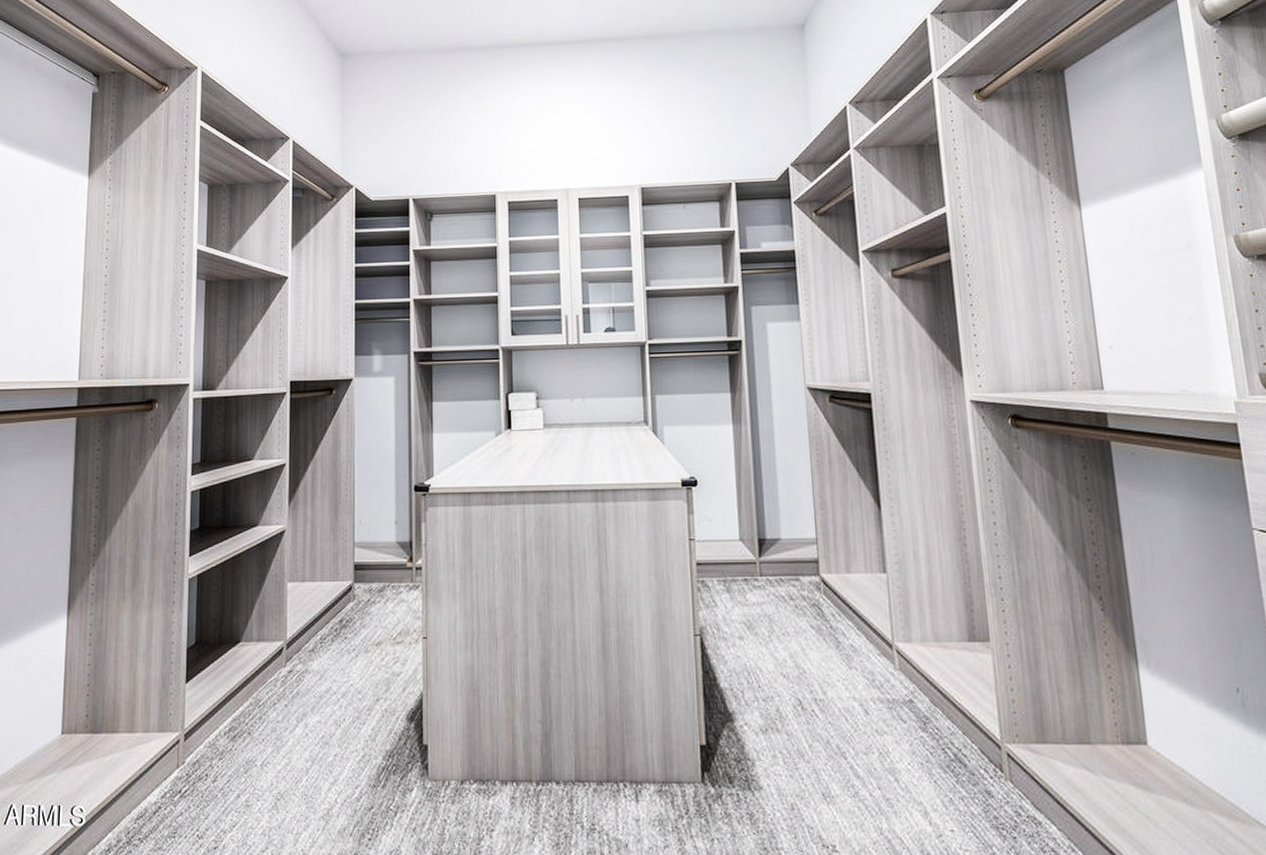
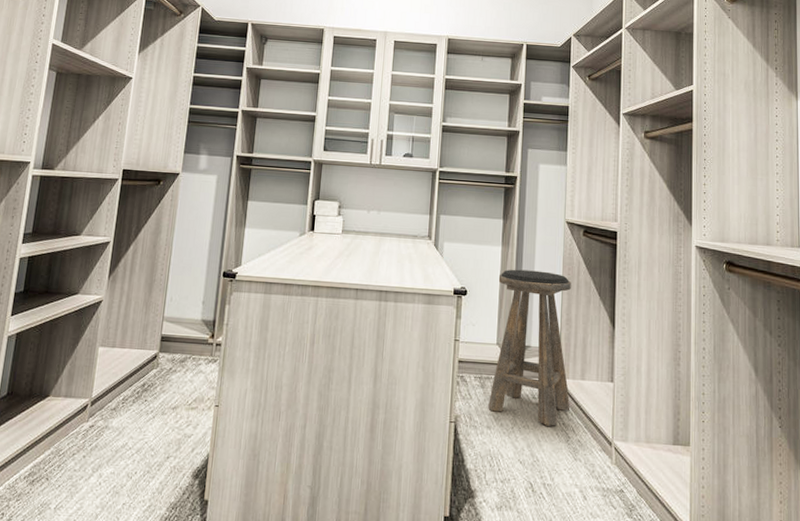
stool: none [733,449,837,631] -> present [488,269,571,426]

